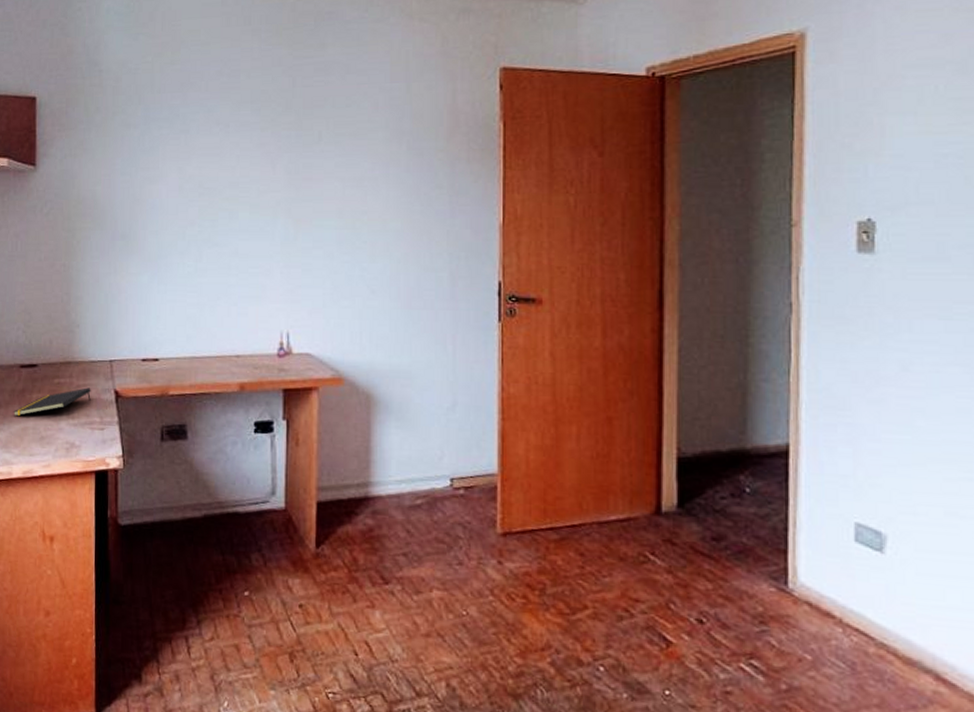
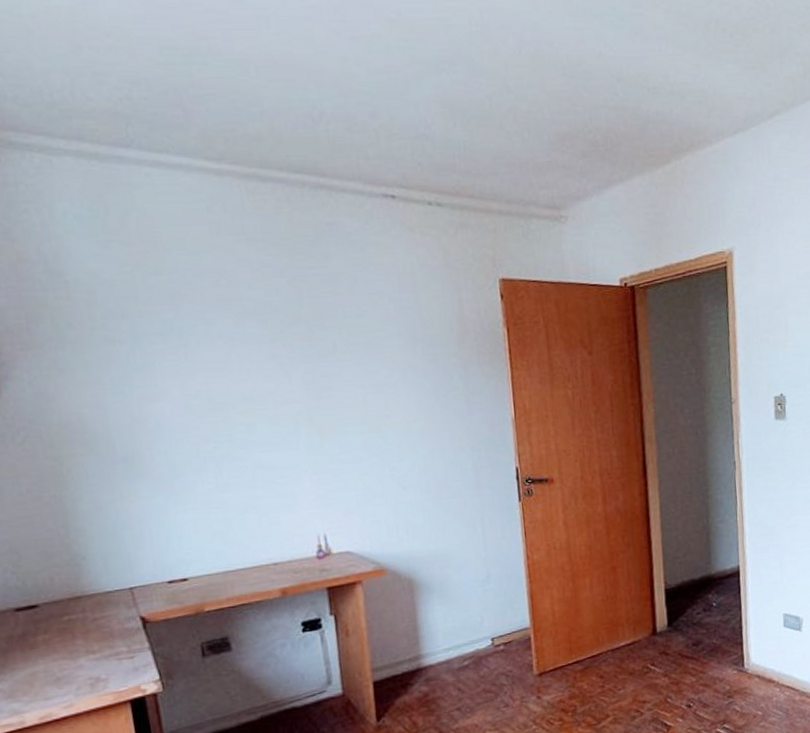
notepad: present [13,387,91,417] -> none [14,619,113,664]

